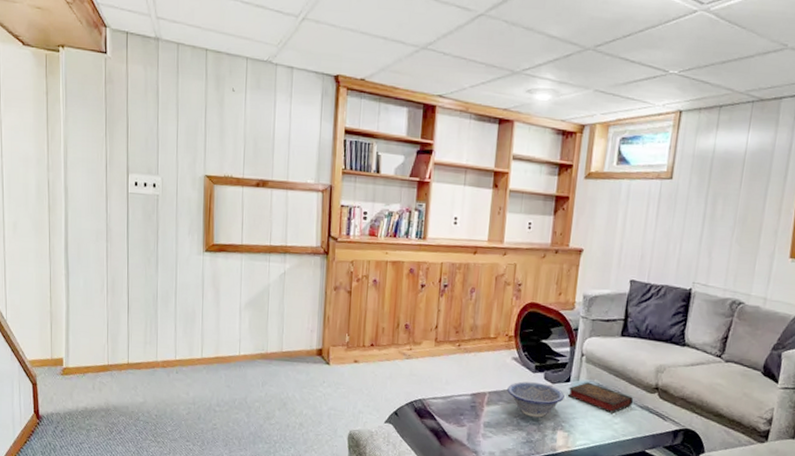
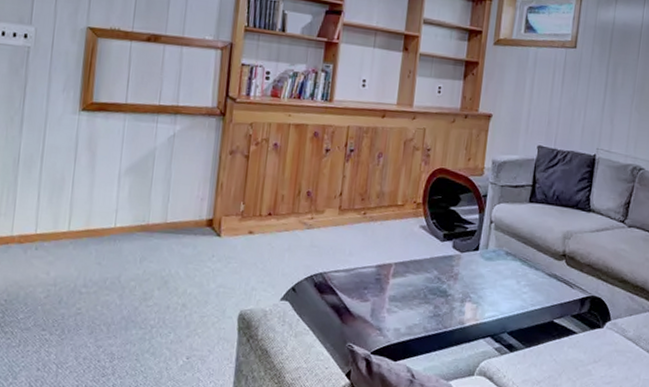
decorative bowl: present [507,381,565,418] -> none [414,251,473,289]
book: present [567,382,633,413] -> none [476,250,541,282]

